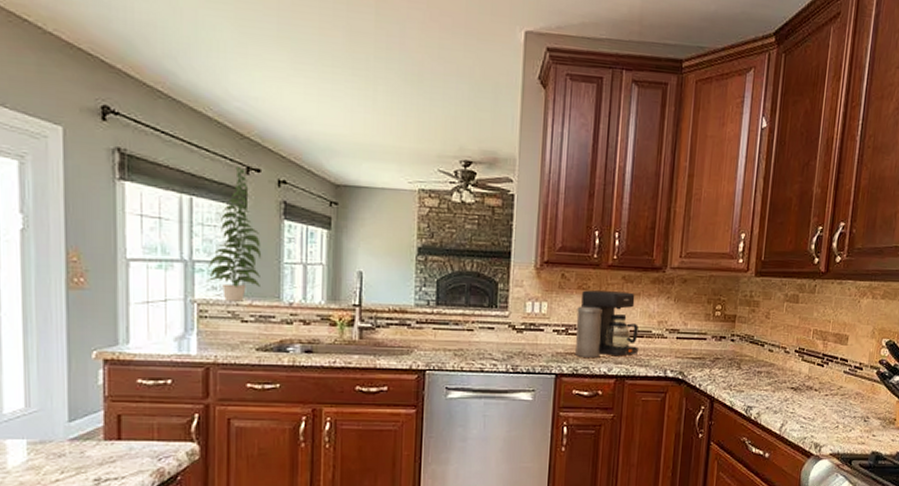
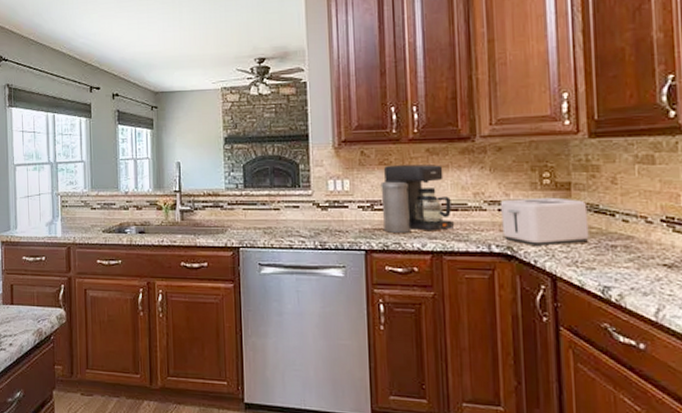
plant: present [207,166,262,302] -> none [66,87,104,193]
toaster: none [677,328,745,372] -> present [501,197,589,247]

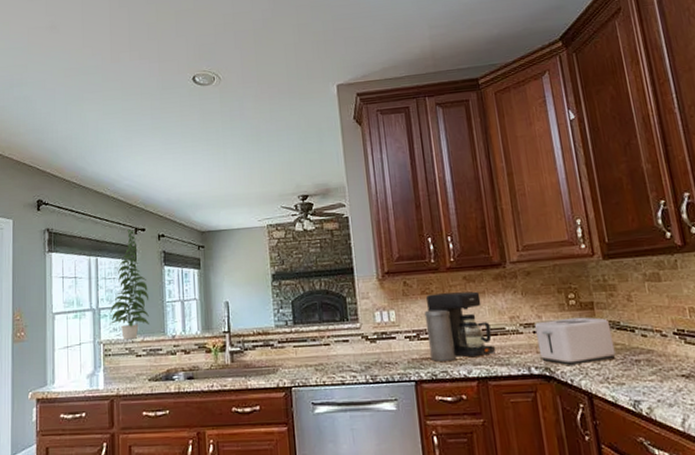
plant: none [66,87,104,193] -> present [110,228,150,340]

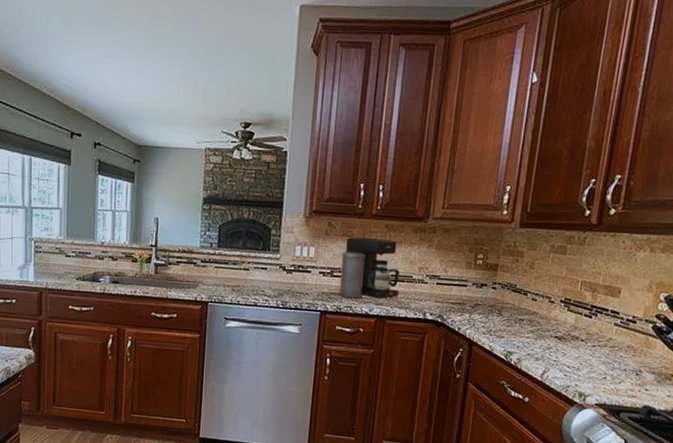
plant: present [110,228,150,340] -> none [41,132,82,240]
toaster: present [535,317,616,366] -> none [437,275,508,317]

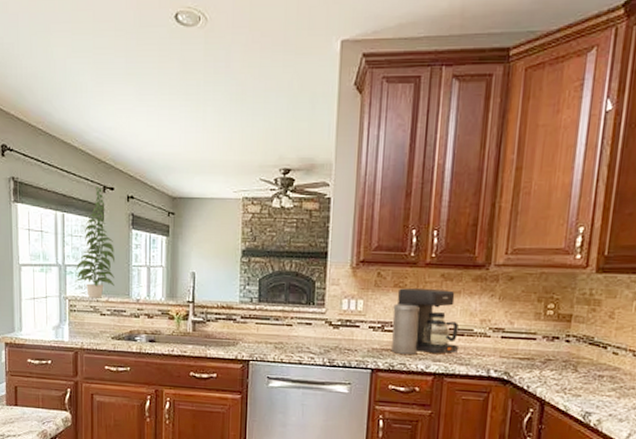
plant: none [41,132,82,240] -> present [75,186,116,298]

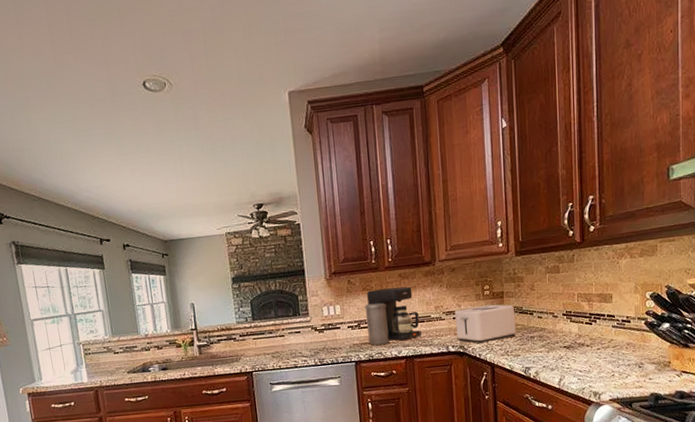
plant: present [75,186,116,298] -> none [85,239,123,340]
toaster: none [502,327,584,374] -> present [455,304,516,344]

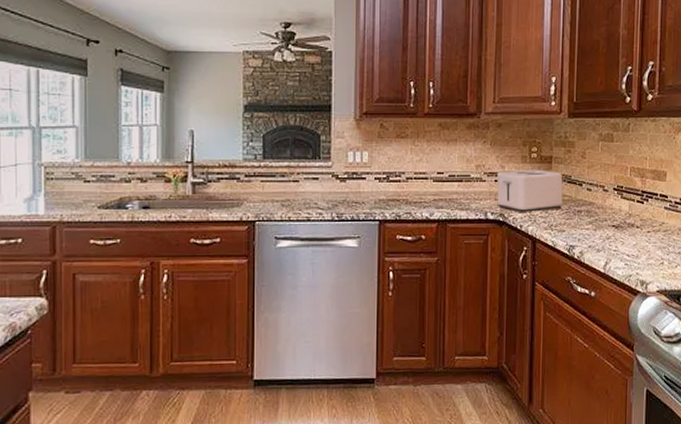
canister: present [365,302,390,346] -> none [396,154,422,204]
coffee maker: present [367,286,421,341] -> none [401,137,458,201]

